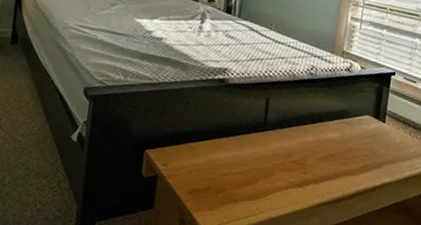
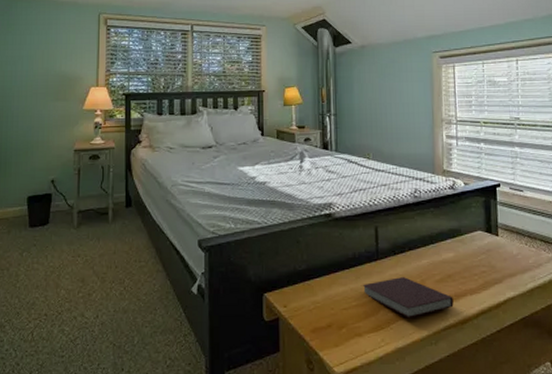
notebook: none [246,150,332,191] -> present [363,277,454,319]

